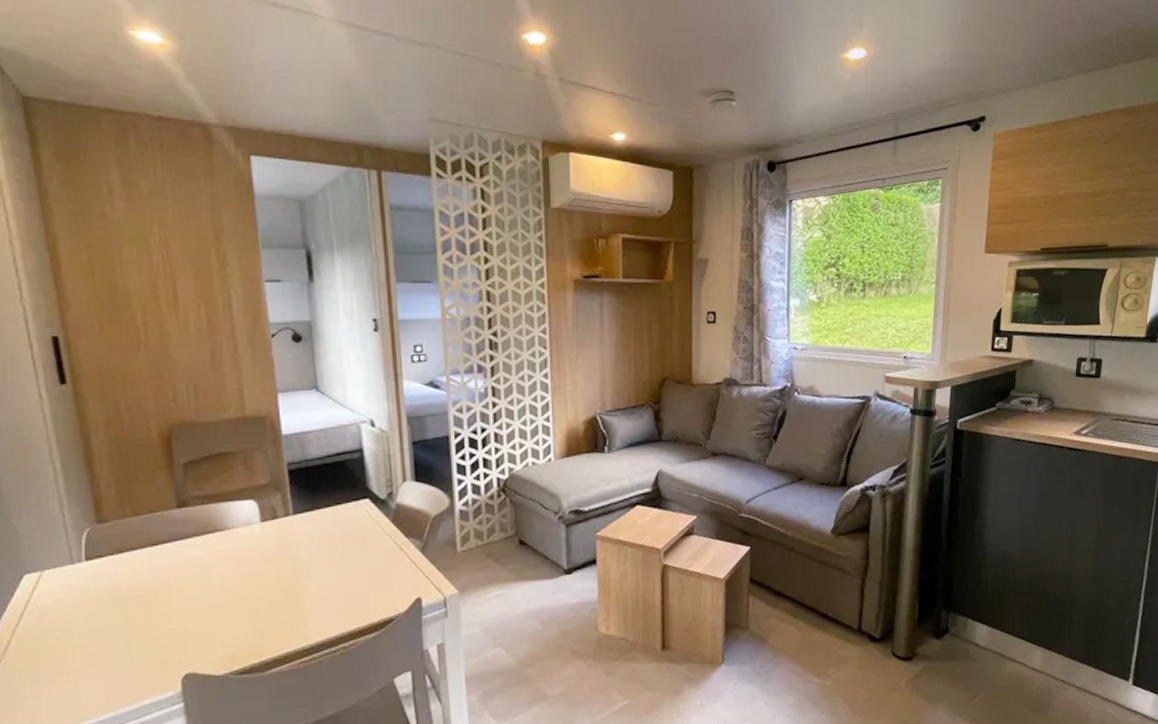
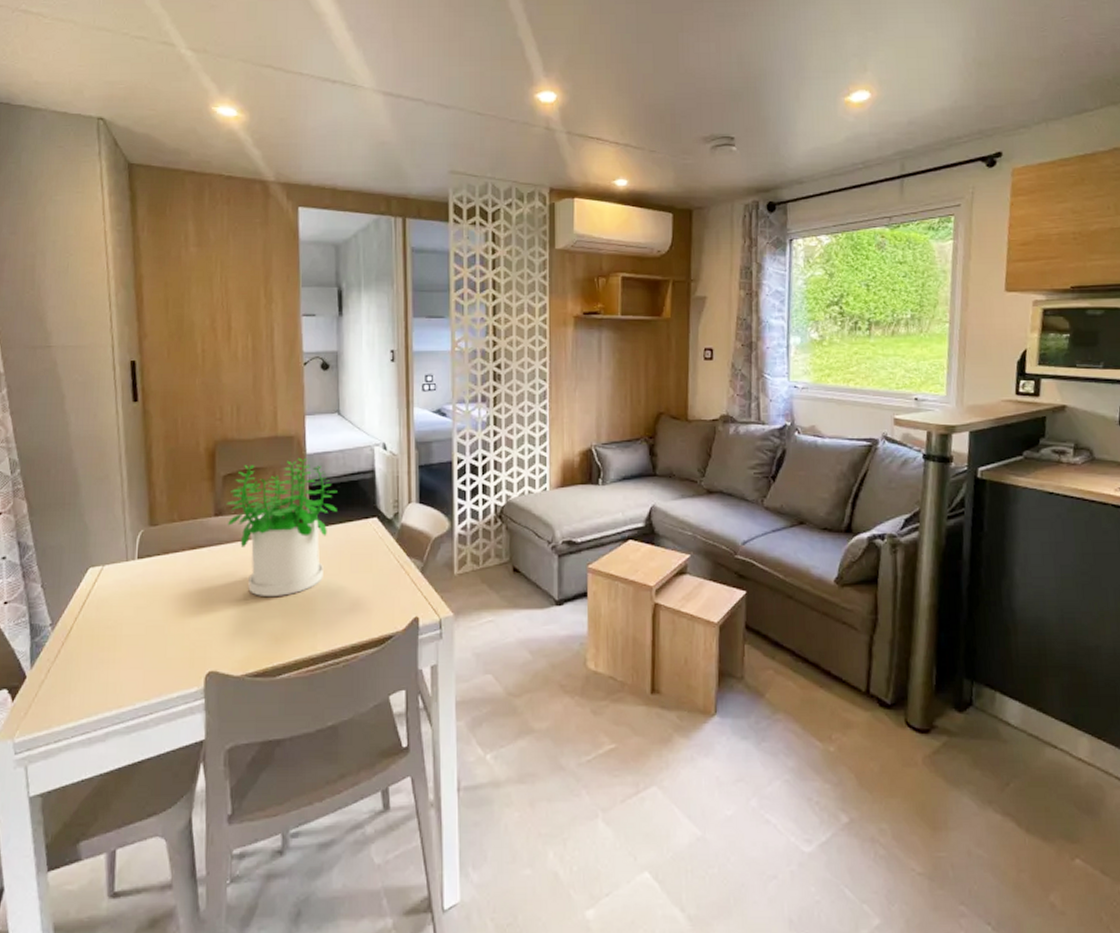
potted plant: none [190,439,323,590] -> present [226,457,338,596]

